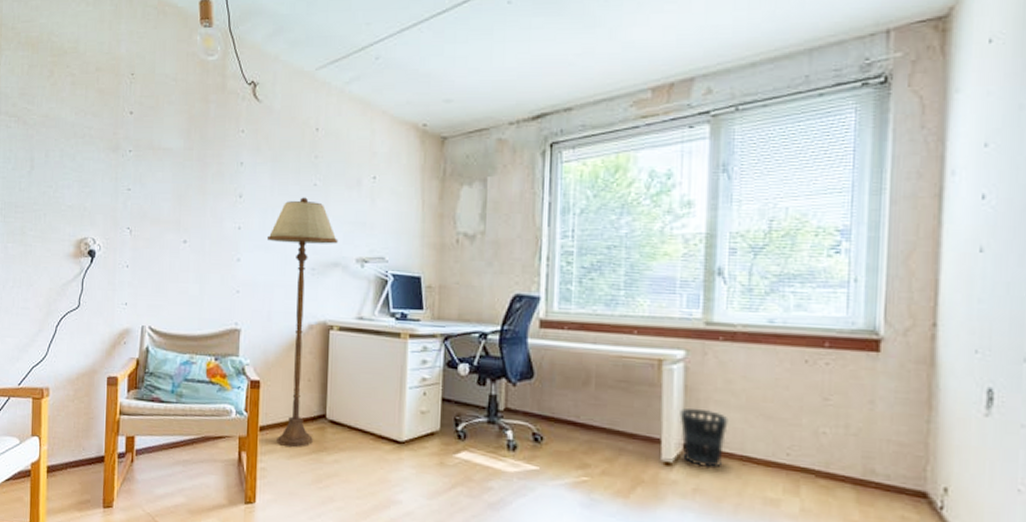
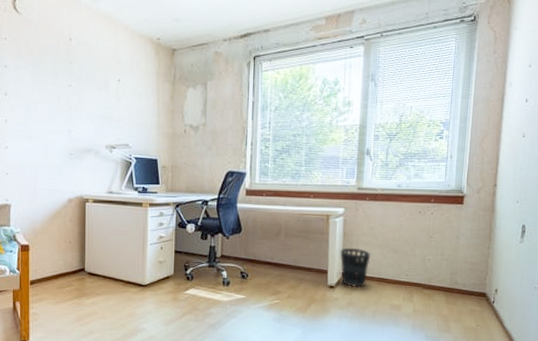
floor lamp: present [268,197,339,448] -> none [31,96,91,296]

